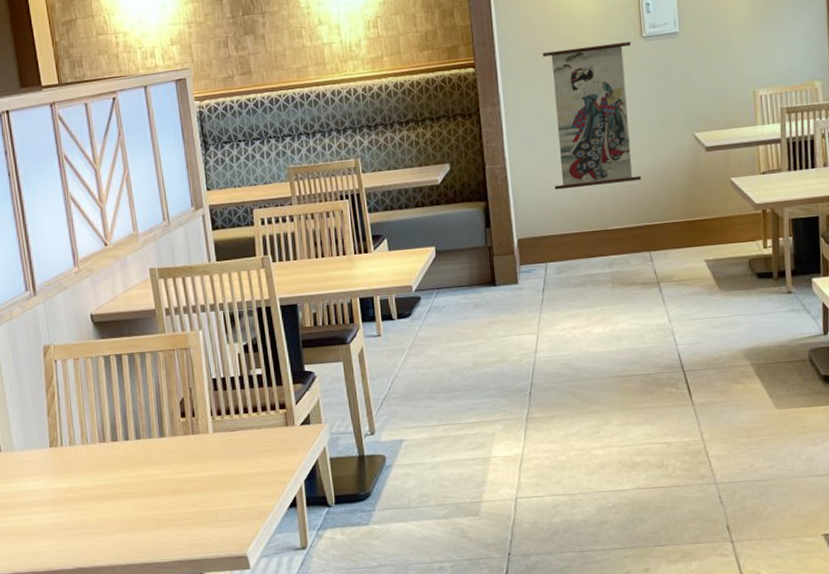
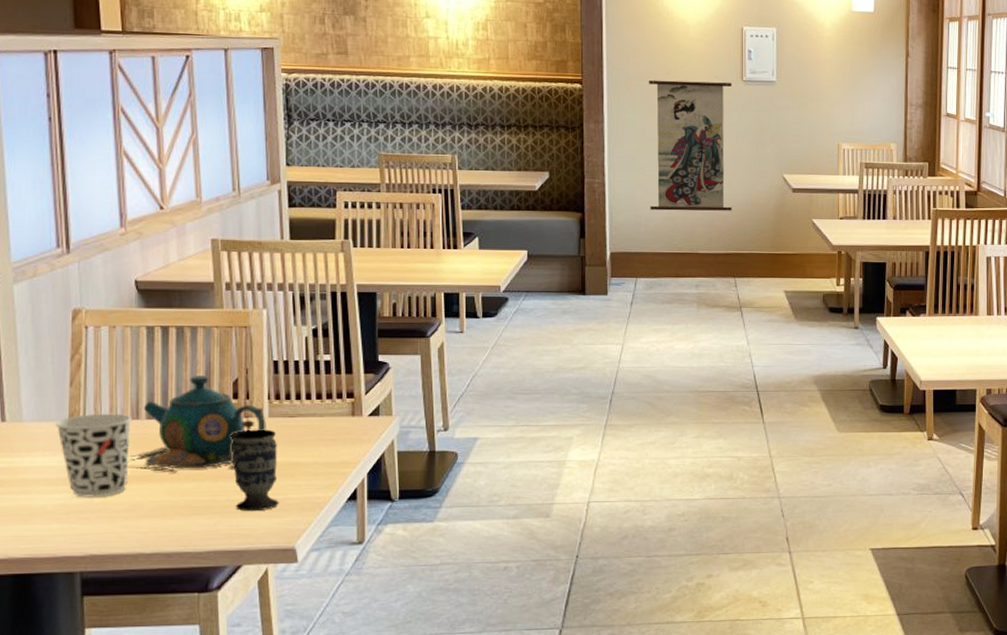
cup: none [39,438,102,516] -> present [55,413,131,498]
teapot: none [100,397,212,490] -> present [128,376,266,473]
cup: none [182,444,229,523] -> present [230,429,279,512]

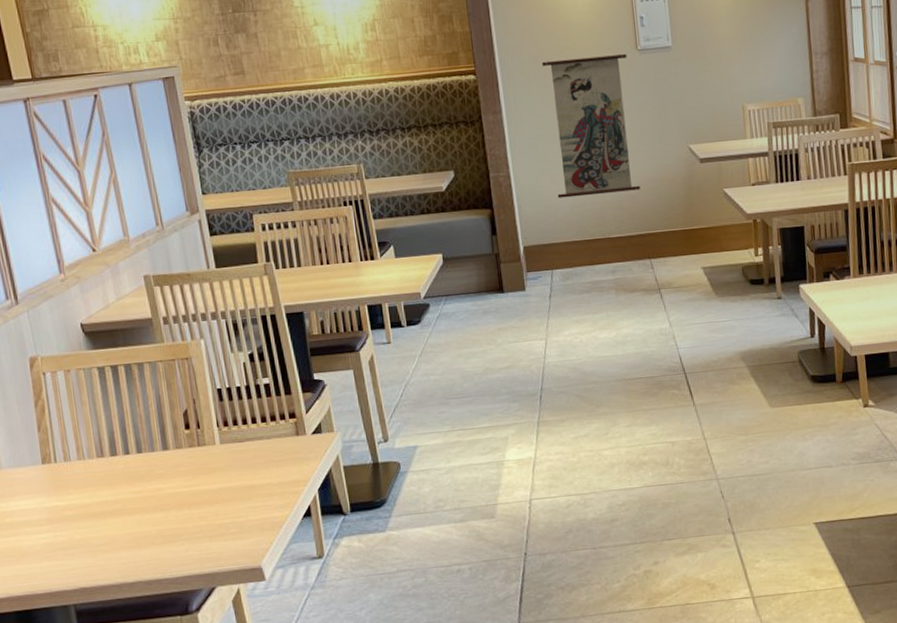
cup: present [55,413,131,498] -> none [31,453,103,536]
teapot: present [128,376,266,473] -> none [99,409,220,505]
cup: present [230,429,279,512] -> none [188,455,241,536]

